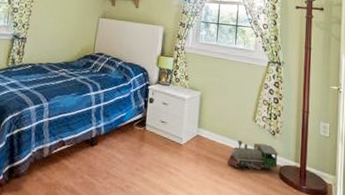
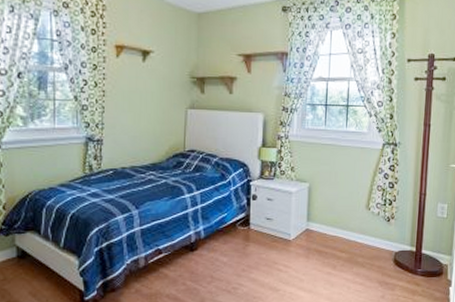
toy train: present [227,140,278,170] -> none [339,230,393,259]

